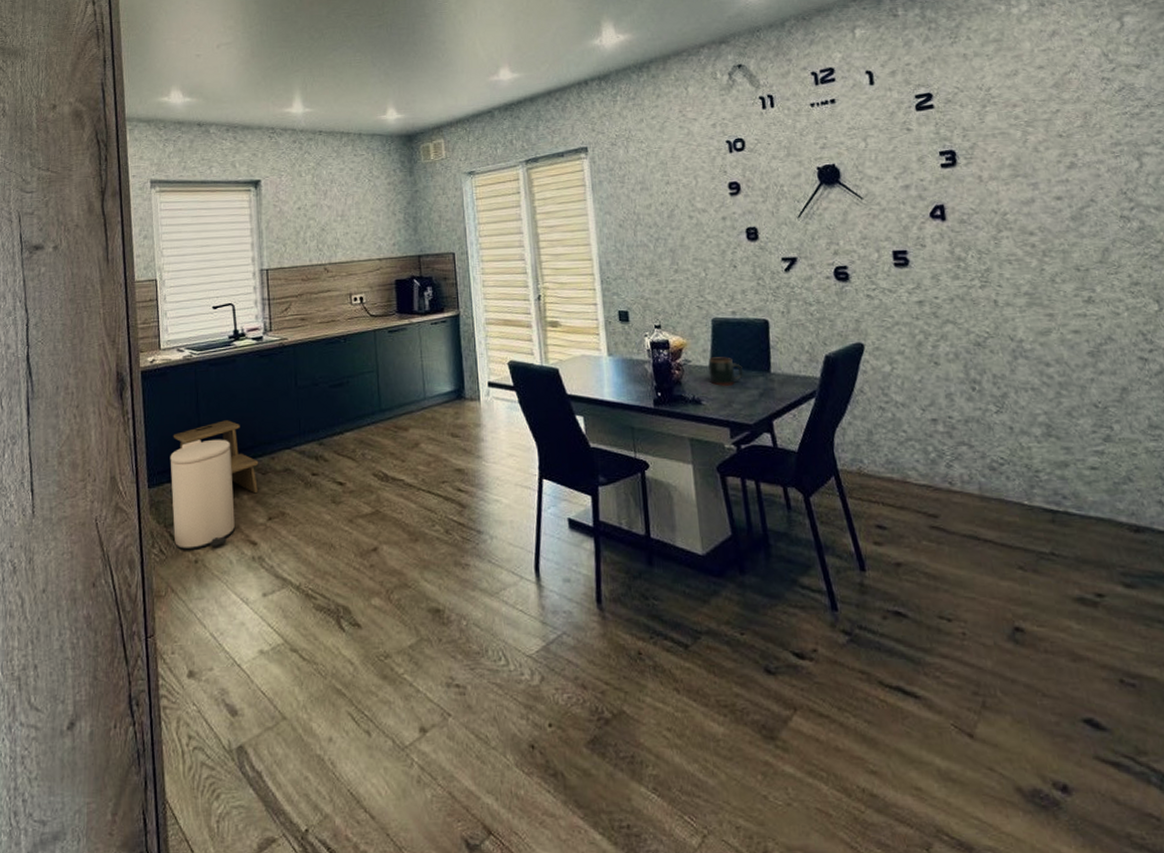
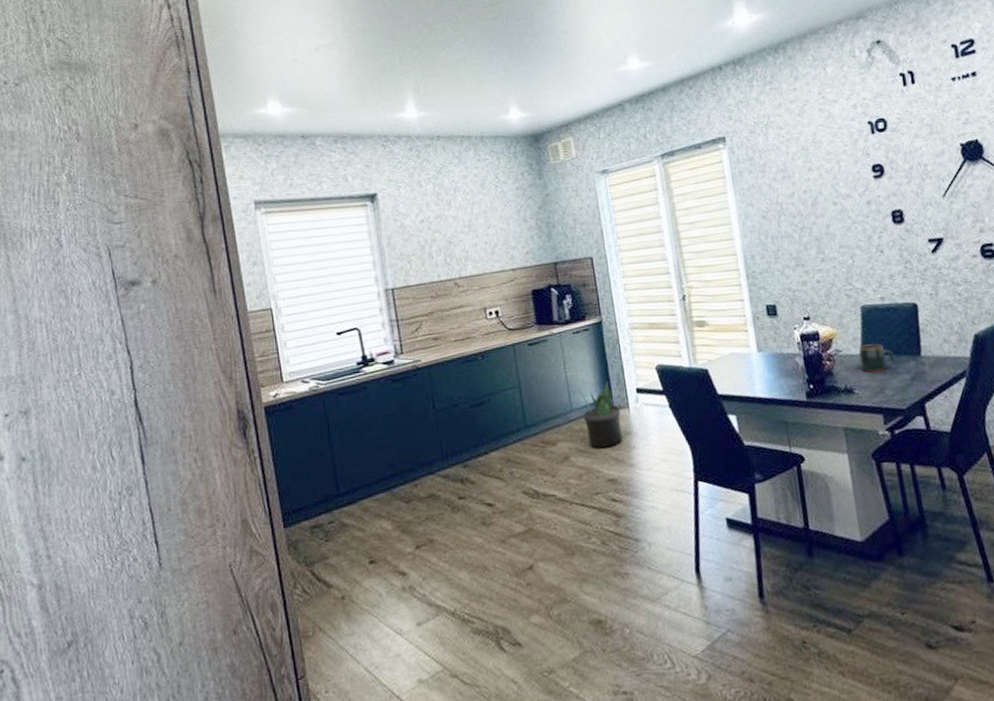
pedal bin: present [170,439,235,551] -> none [304,470,381,589]
step stool: present [173,420,259,494] -> none [305,450,402,524]
planter: none [433,373,472,438] -> present [578,381,623,449]

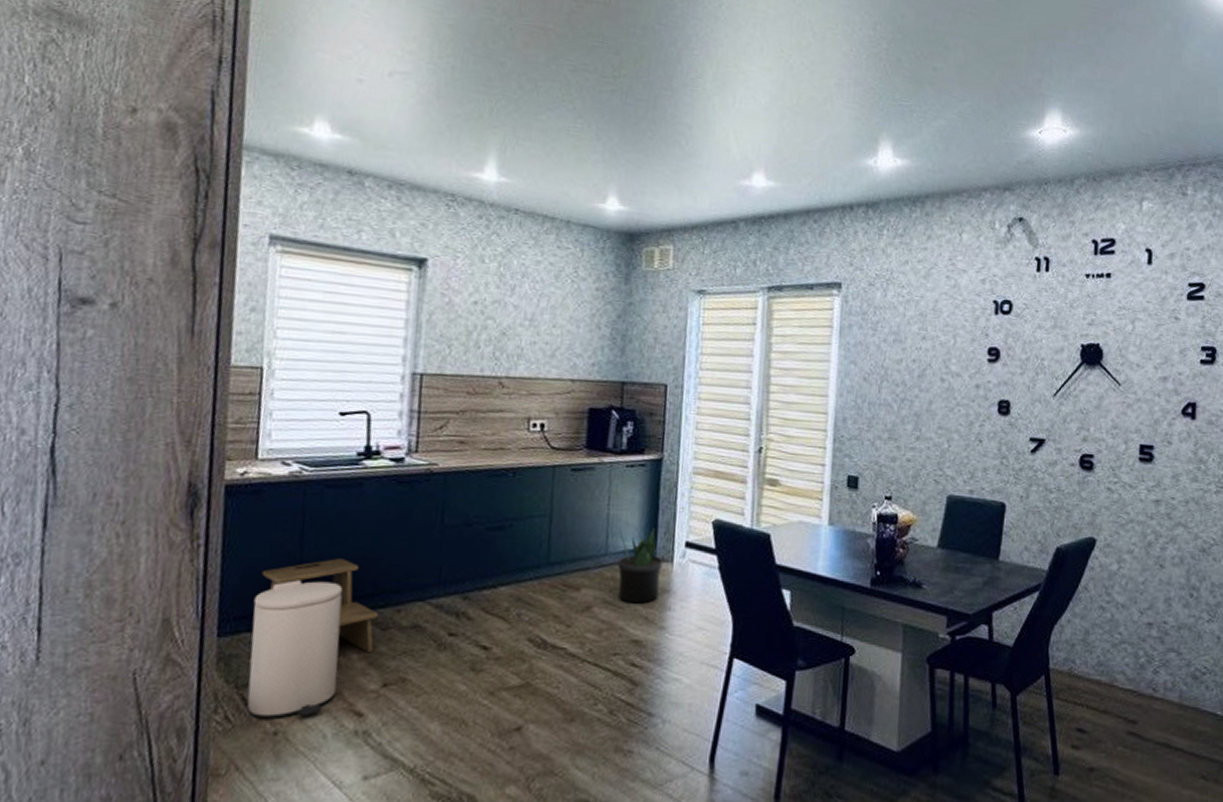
pedal bin: none [304,470,381,589] -> present [247,580,343,720]
step stool: none [305,450,402,524] -> present [261,558,379,653]
mug: present [858,344,894,374] -> none [934,538,971,572]

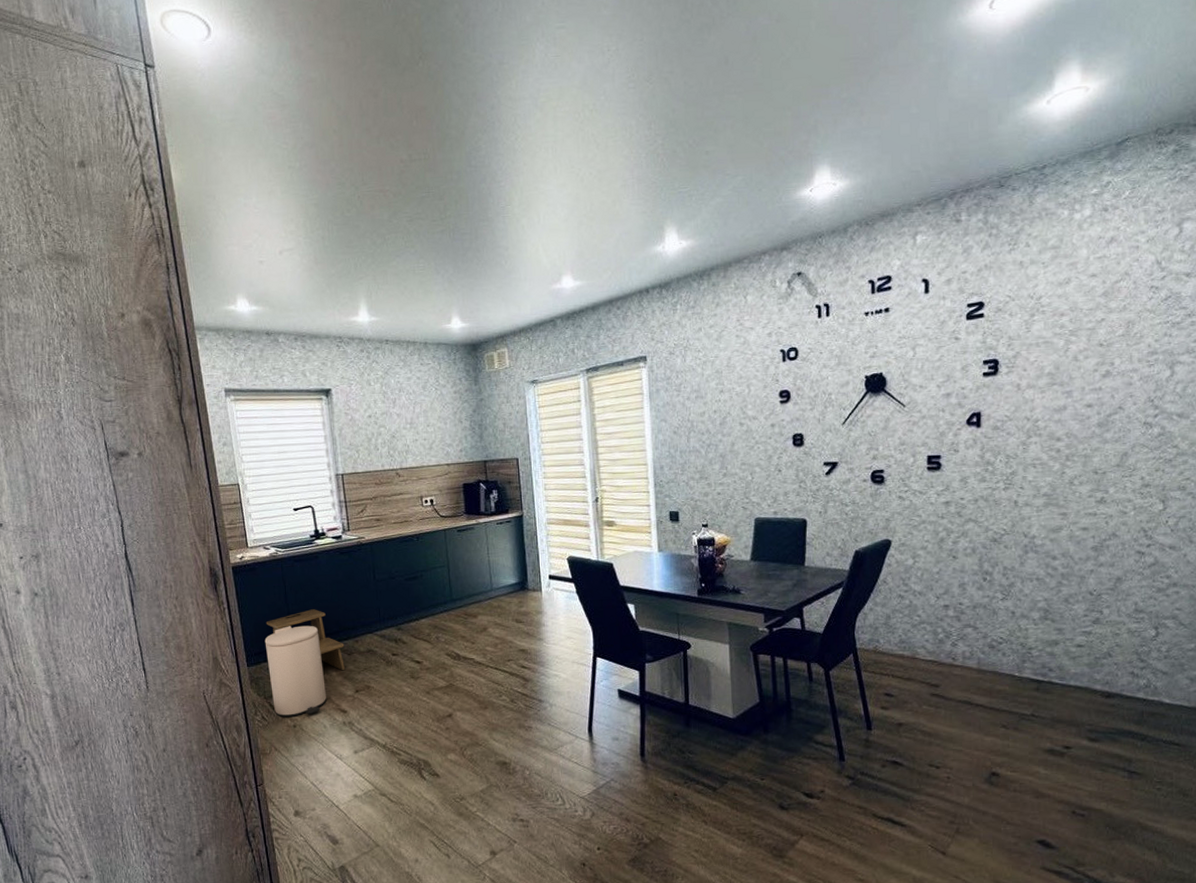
planter: present [617,528,663,604] -> none [499,567,534,624]

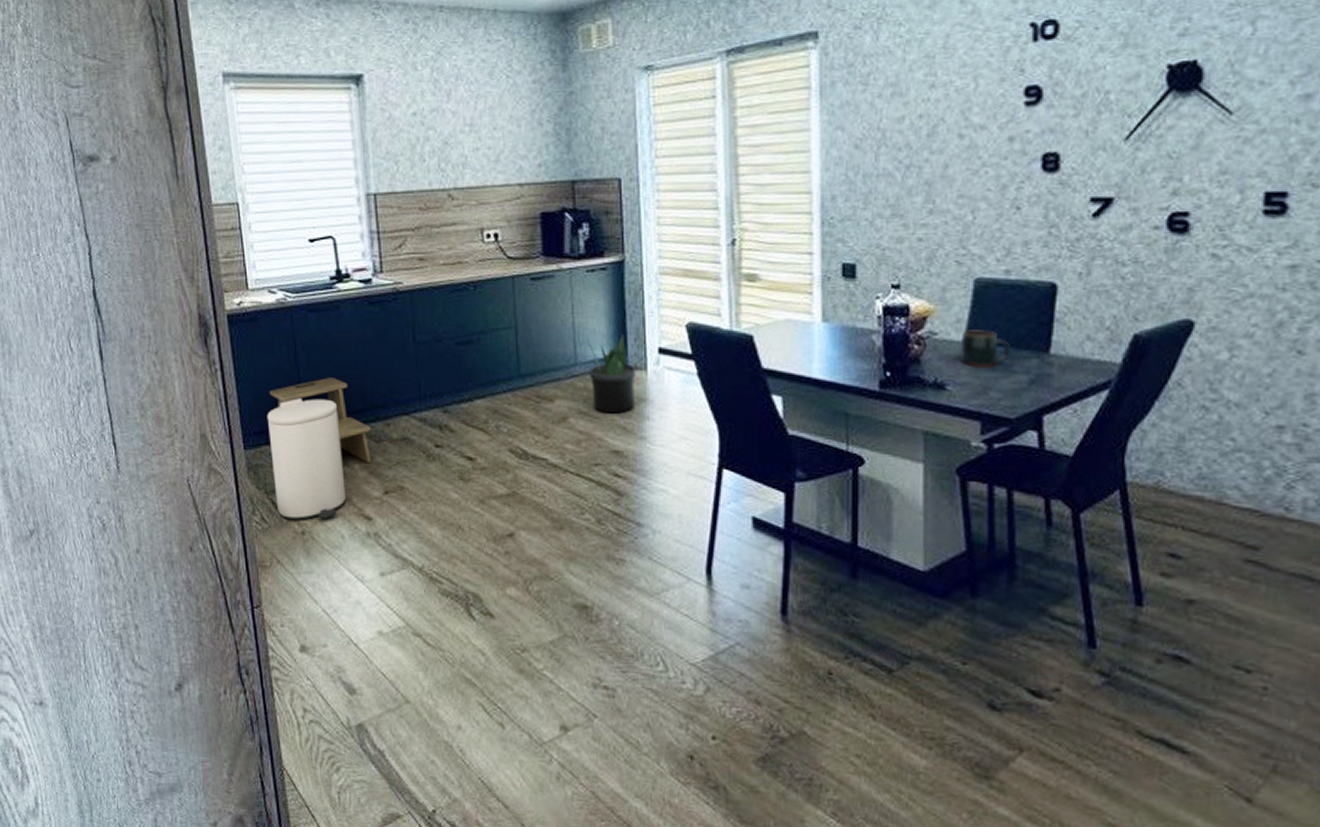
planter: none [499,567,534,624] -> present [587,335,636,414]
mug: none [749,552,780,579] -> present [961,330,1010,370]

